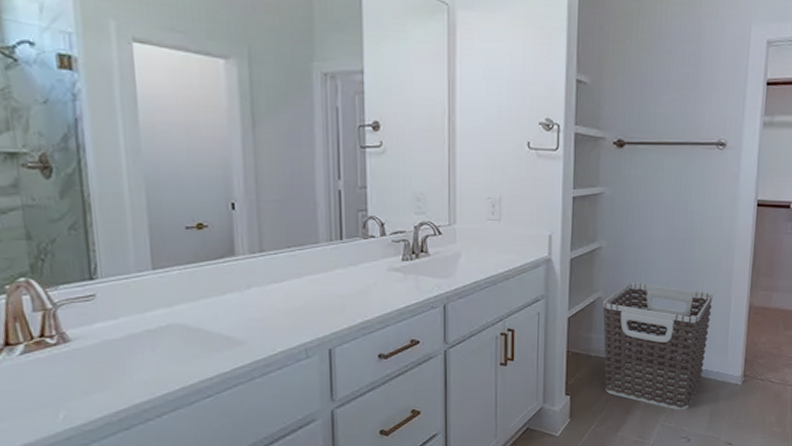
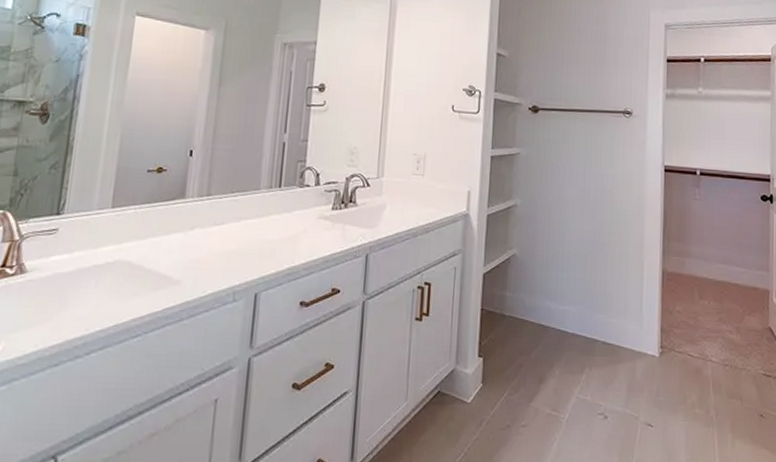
clothes hamper: present [602,283,713,410] -> none [517,241,625,382]

